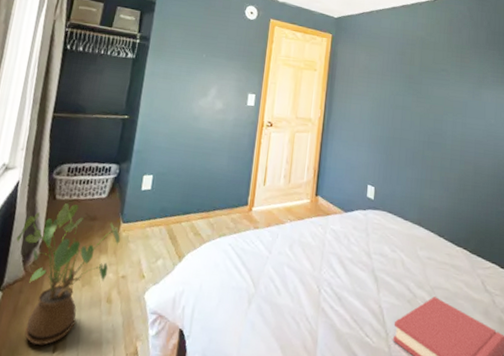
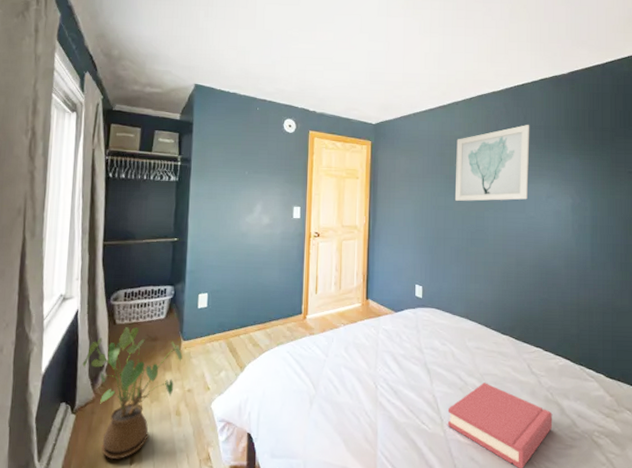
wall art: none [413,30,494,107] -> present [454,125,530,201]

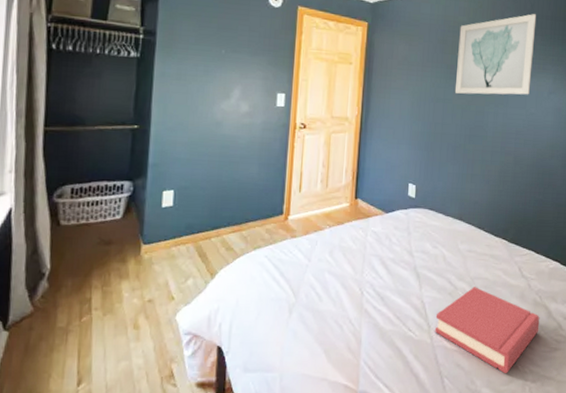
house plant: present [82,327,183,459] -> none [17,229,143,380]

